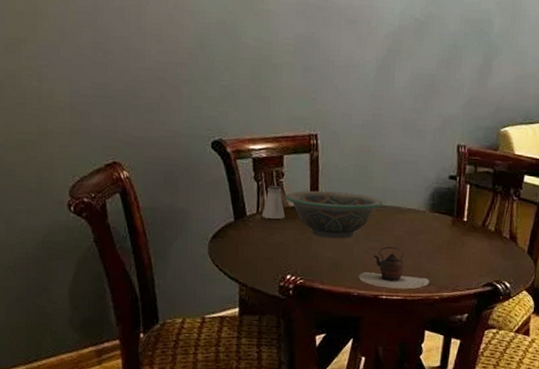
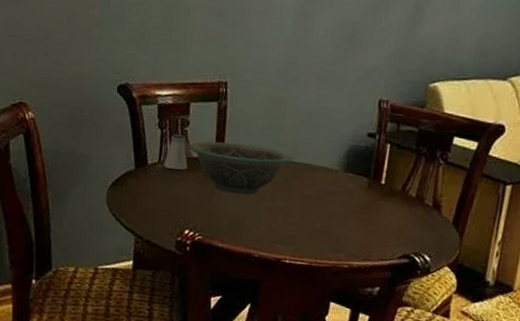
teapot: present [358,246,430,289] -> none [260,206,339,255]

